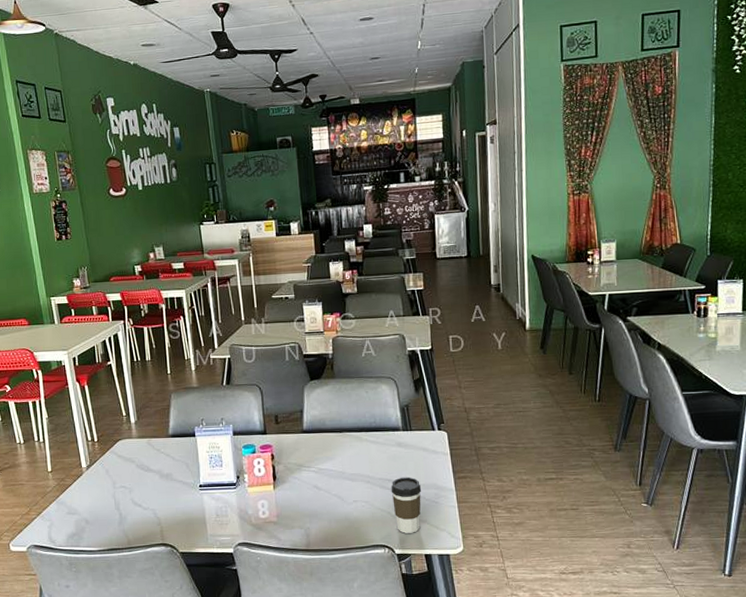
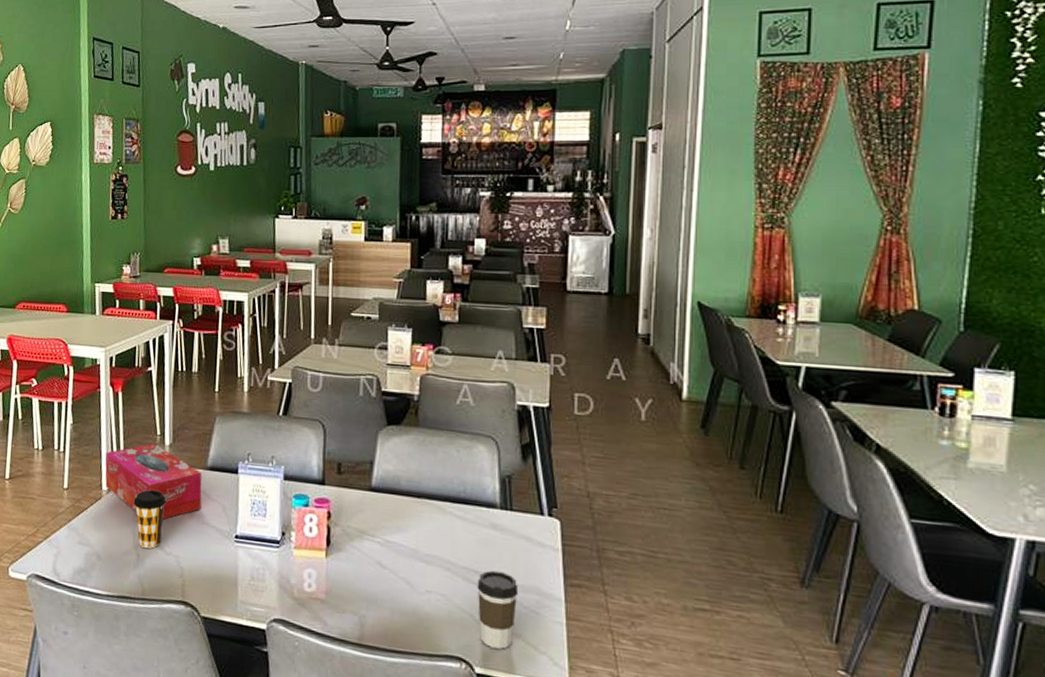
tissue box: none [80,422,169,483] -> present [105,442,202,519]
coffee cup: none [110,461,138,508] -> present [133,490,166,549]

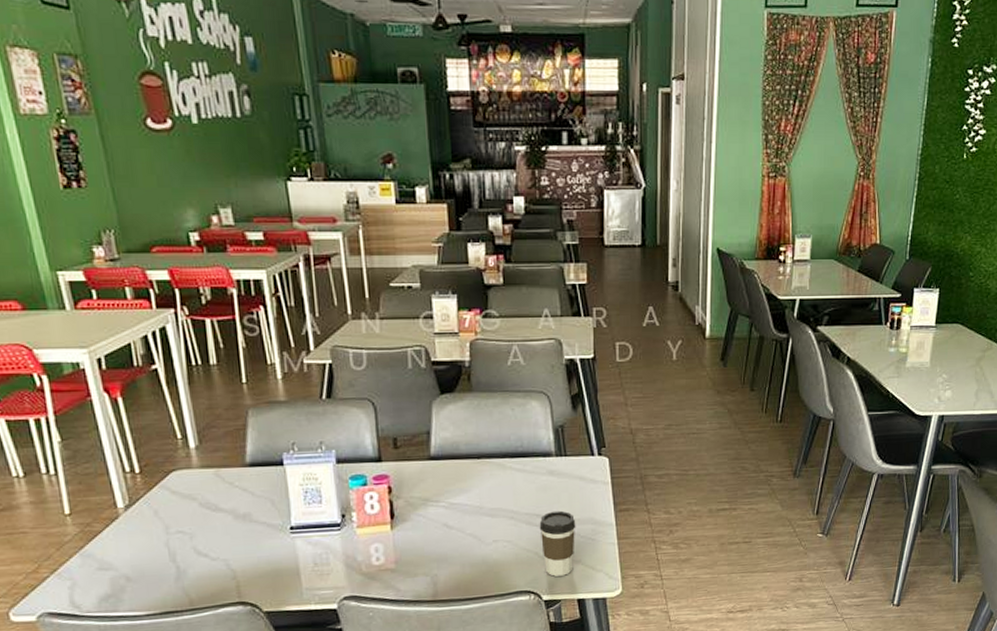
tissue box: present [105,442,202,519] -> none [113,447,246,526]
coffee cup: present [133,490,166,549] -> none [161,498,203,560]

